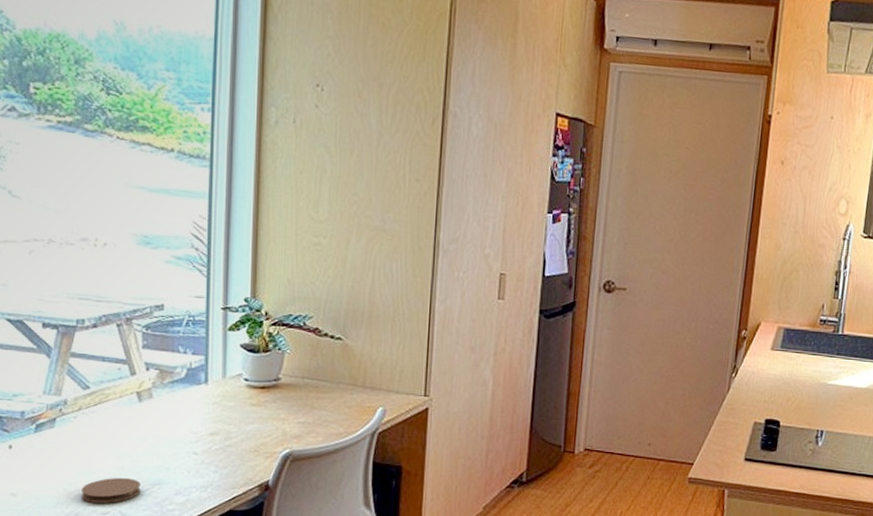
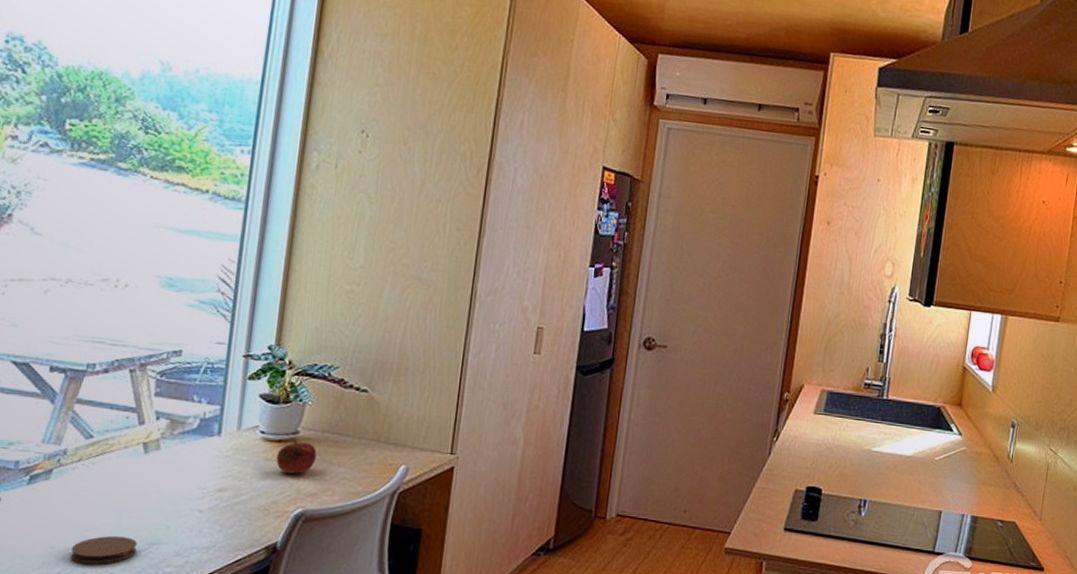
fruit: none [261,386,299,418] -> present [276,439,317,474]

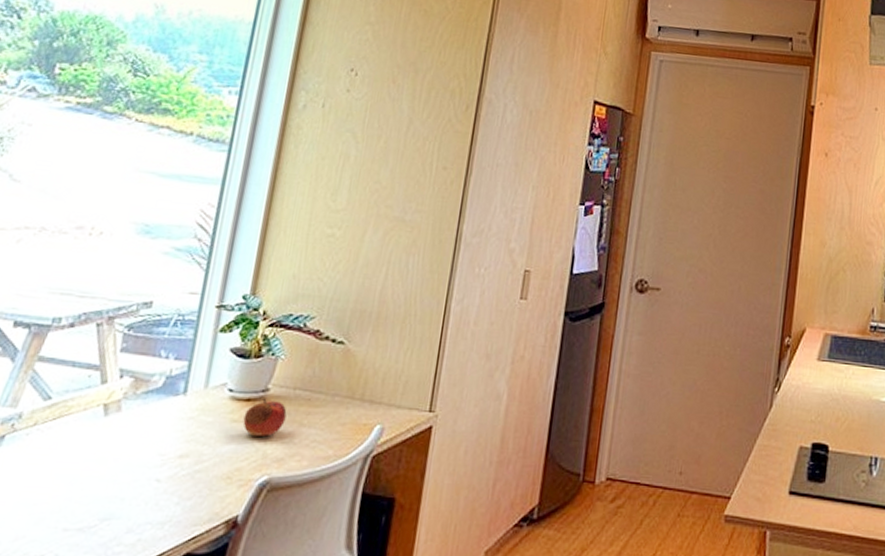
coaster: present [70,535,137,564] -> none [13,510,88,544]

